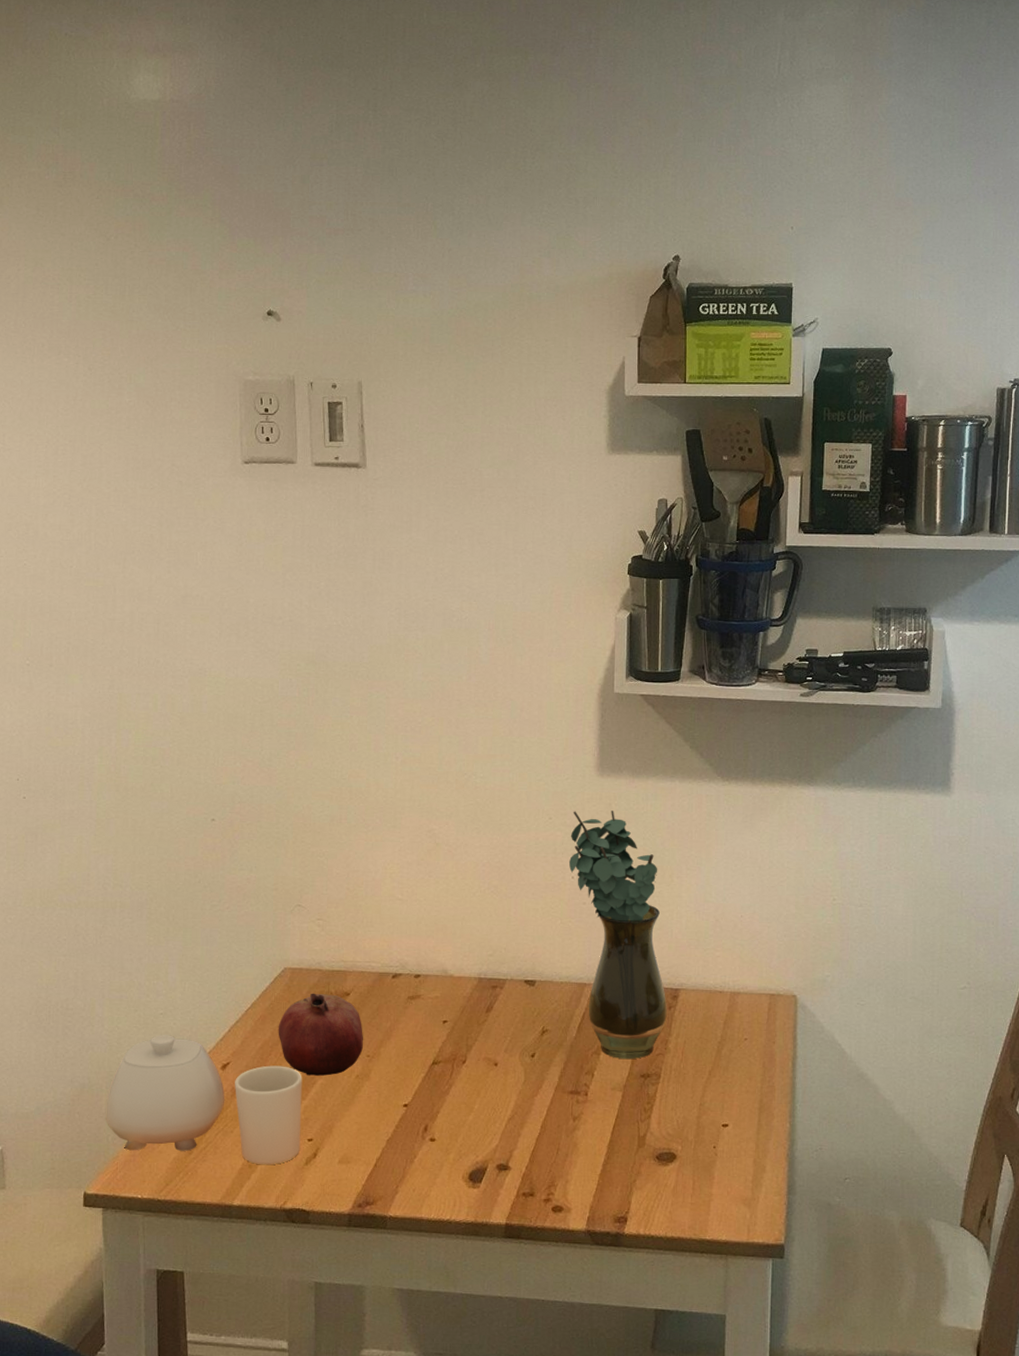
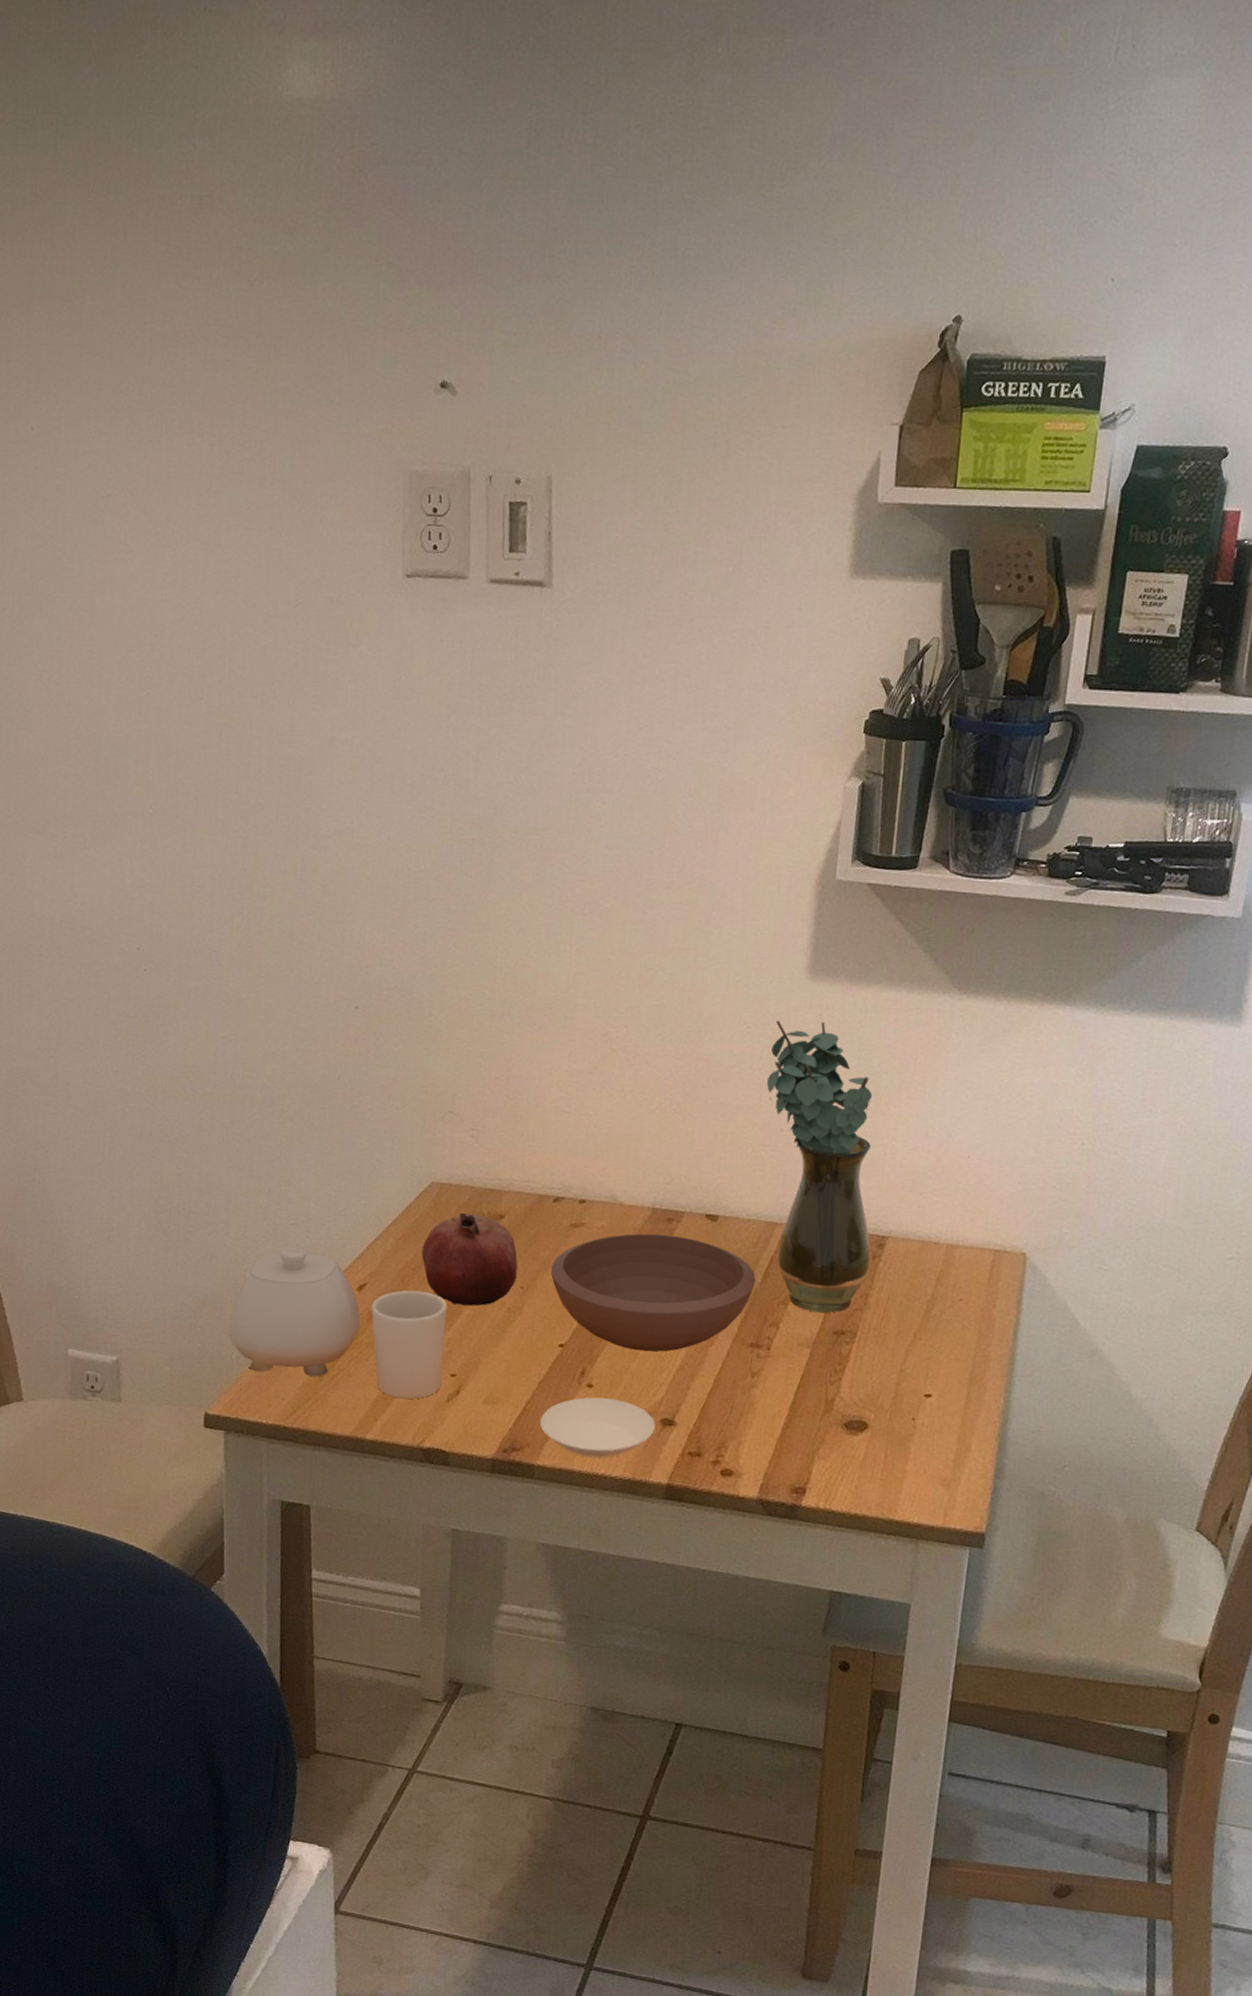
saucer: none [390,1150,492,1205] -> present [540,1397,656,1458]
bowl: none [393,1000,572,1105] -> present [551,1233,756,1352]

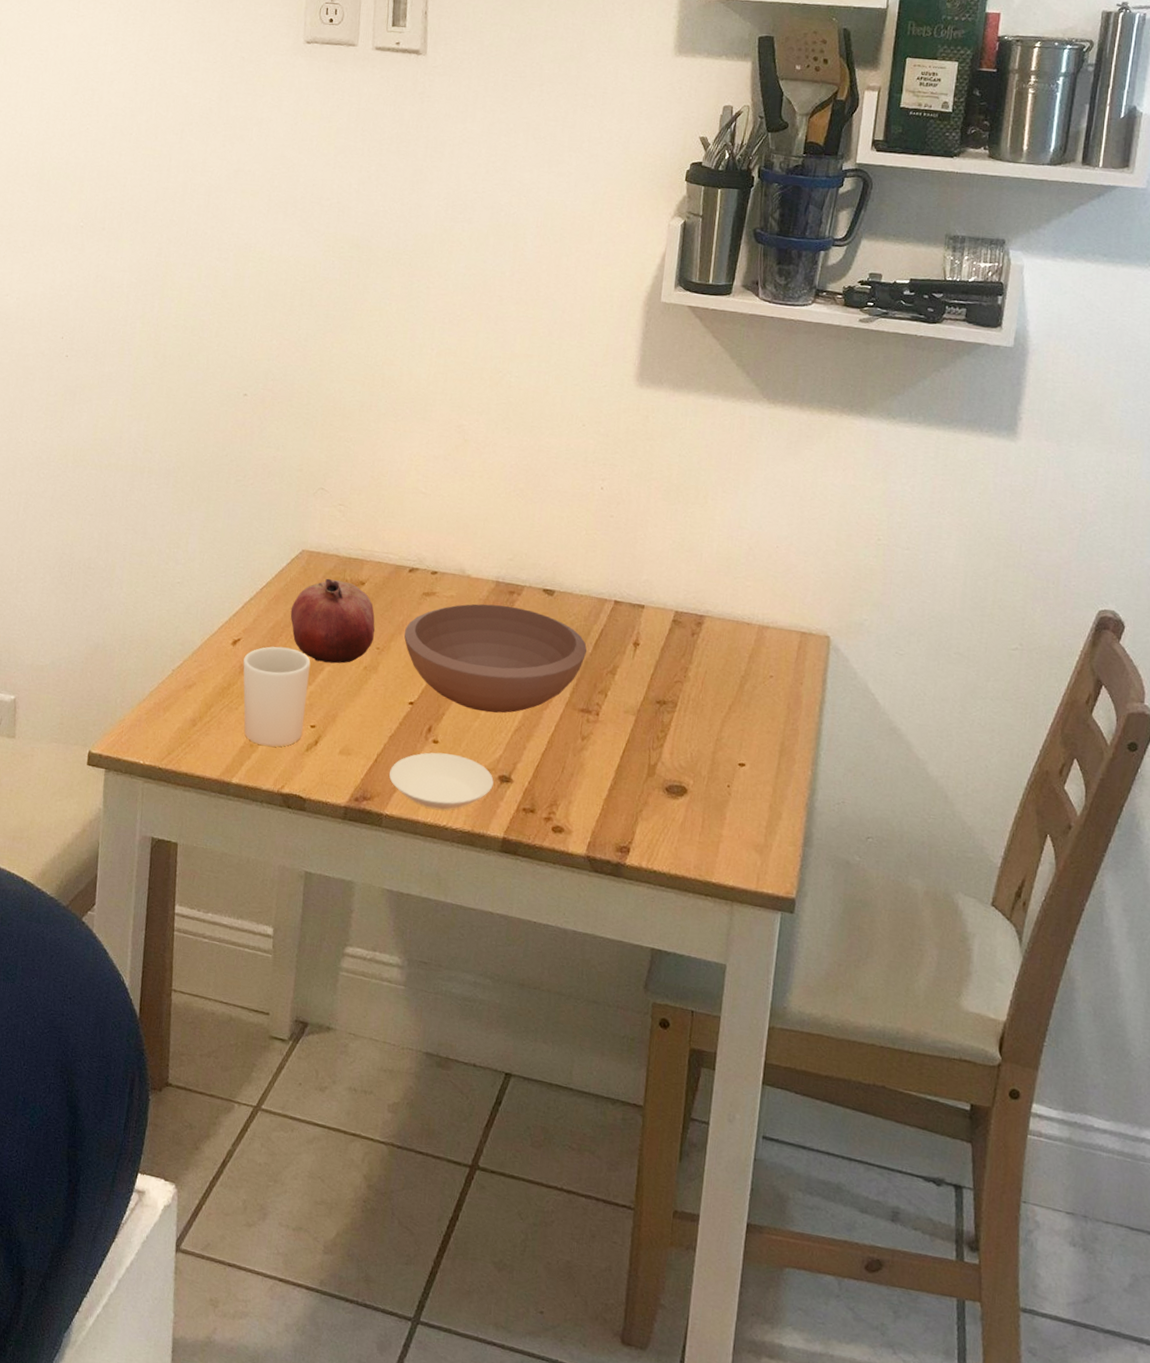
sugar bowl: present [228,1247,361,1377] -> none [115,603,233,723]
vase: present [766,1020,873,1313] -> none [599,420,692,684]

